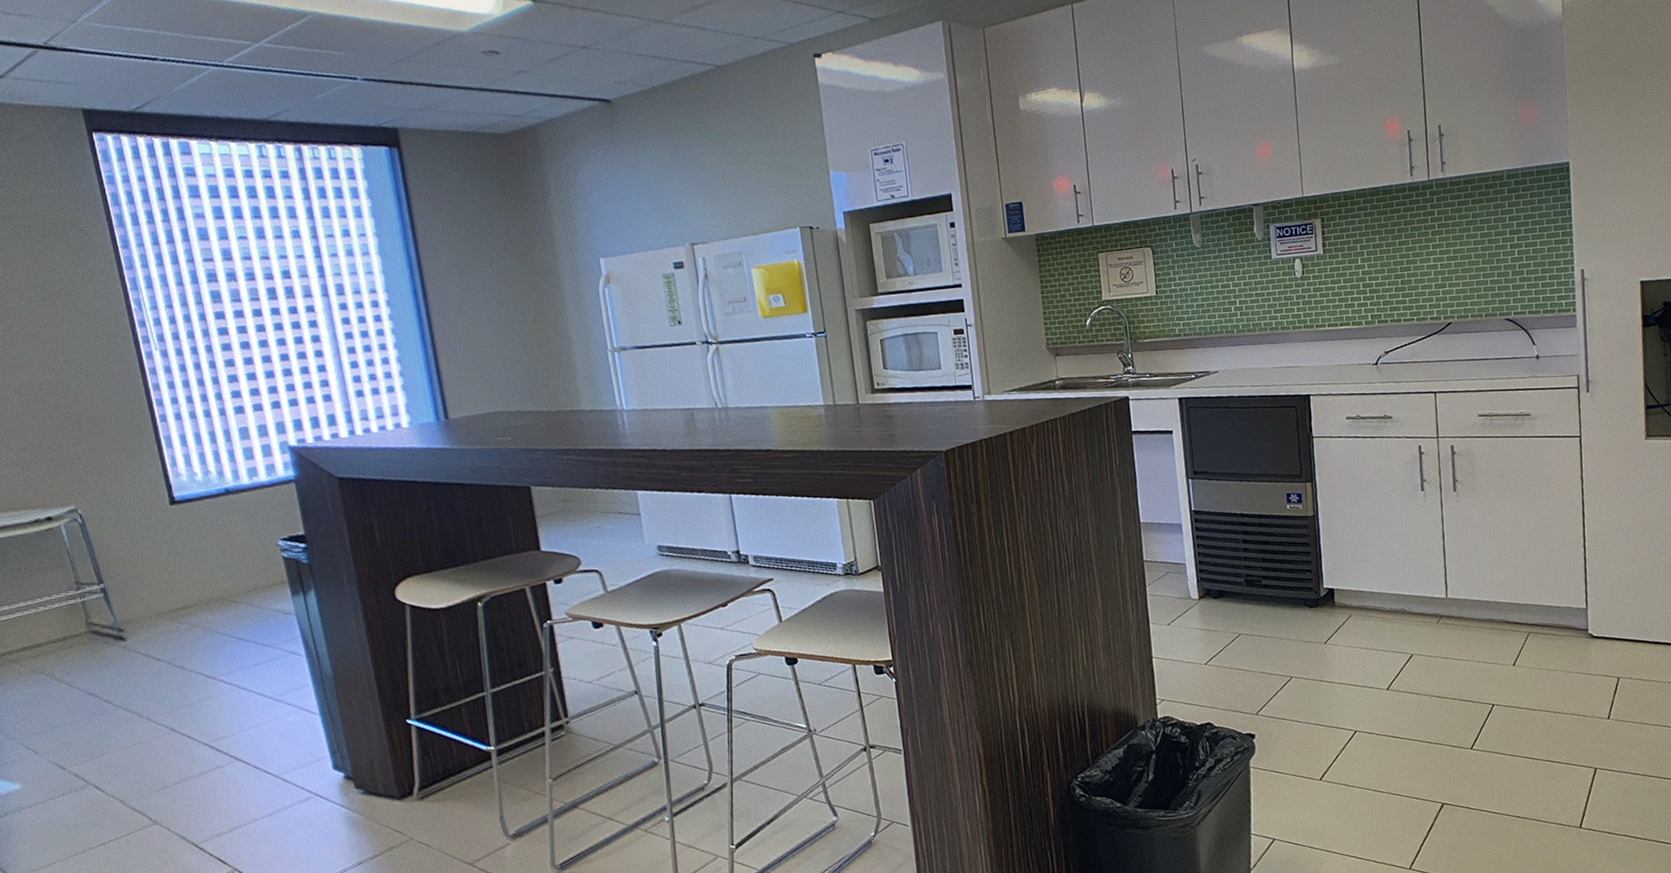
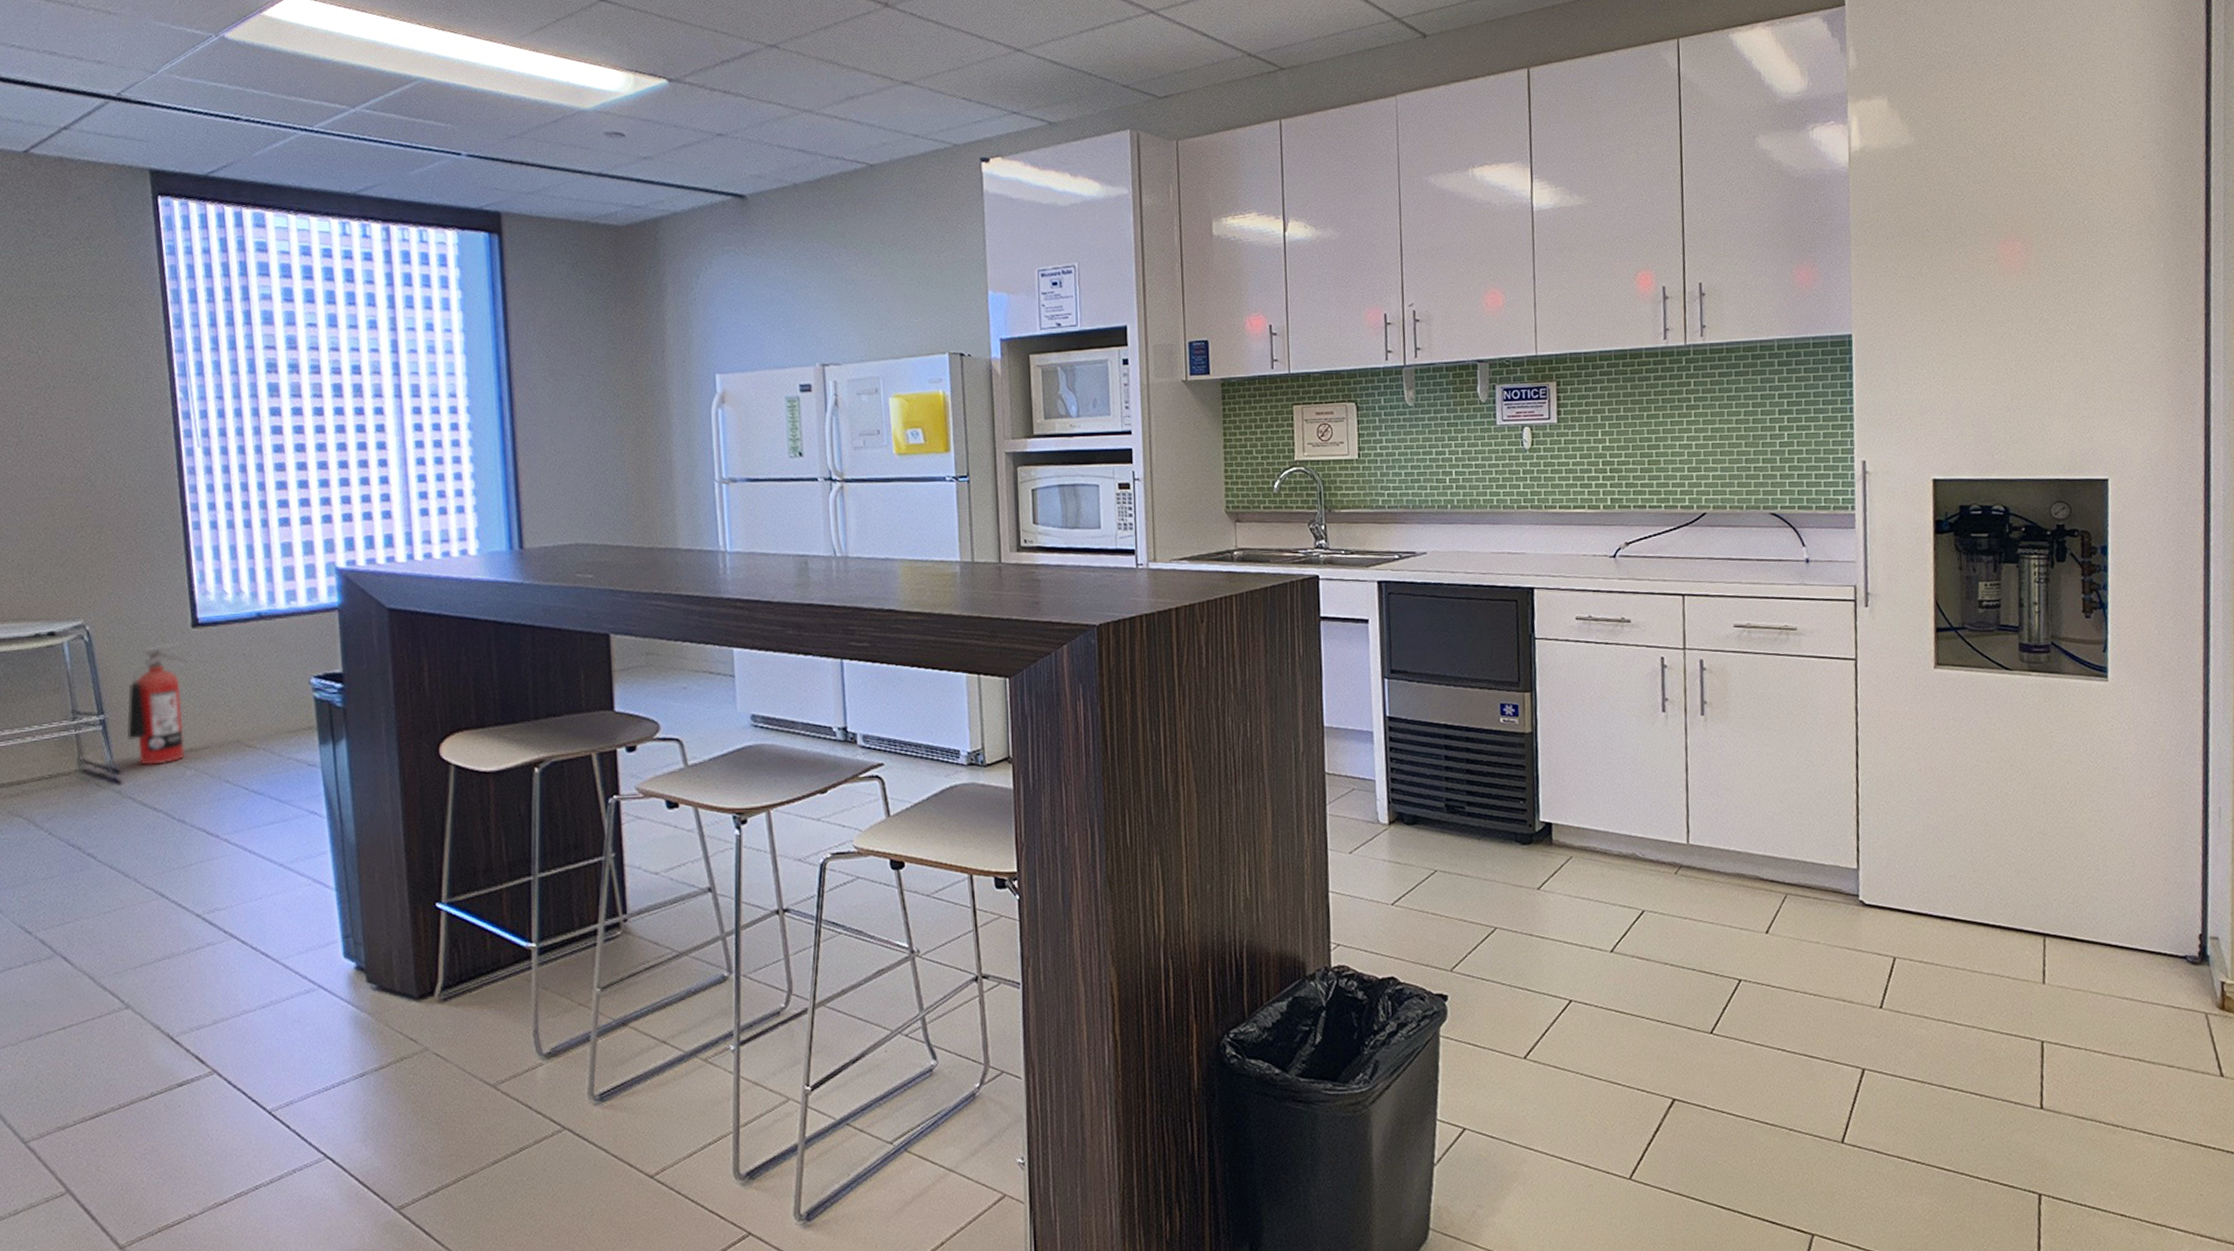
fire extinguisher: none [123,517,178,624] -> present [127,641,187,765]

